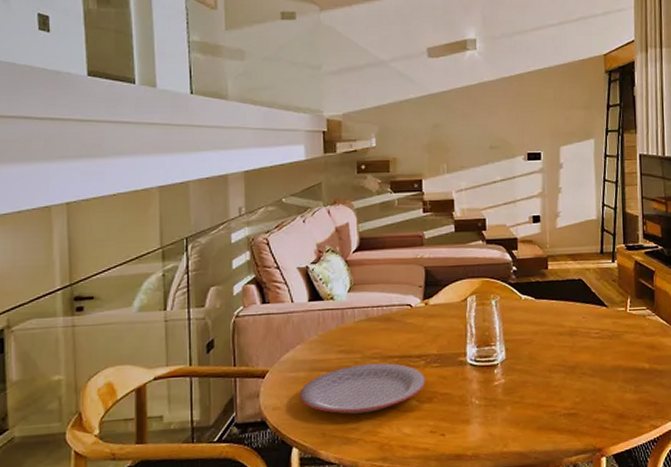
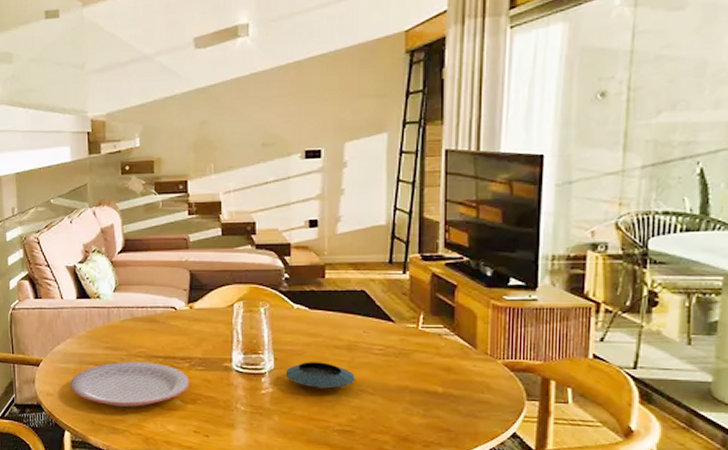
saucer: none [516,349,577,375] -> present [285,362,355,389]

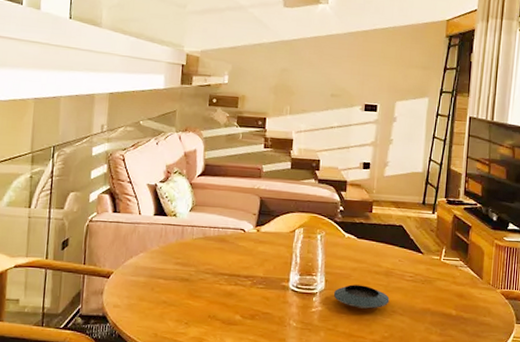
plate: present [70,361,190,407] -> none [138,277,251,321]

